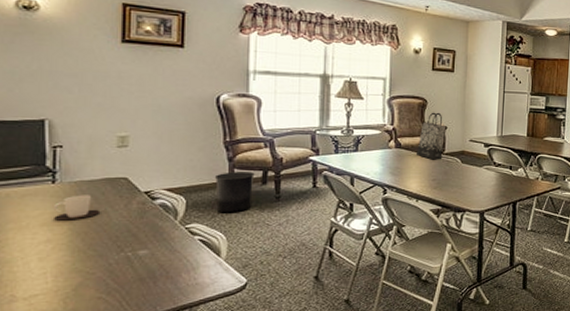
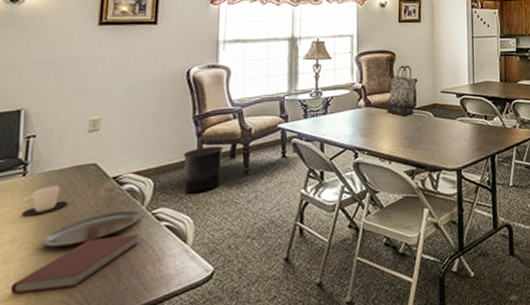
book: none [48,245,173,290] -> present [10,234,139,295]
plate: none [77,223,175,251] -> present [42,210,142,248]

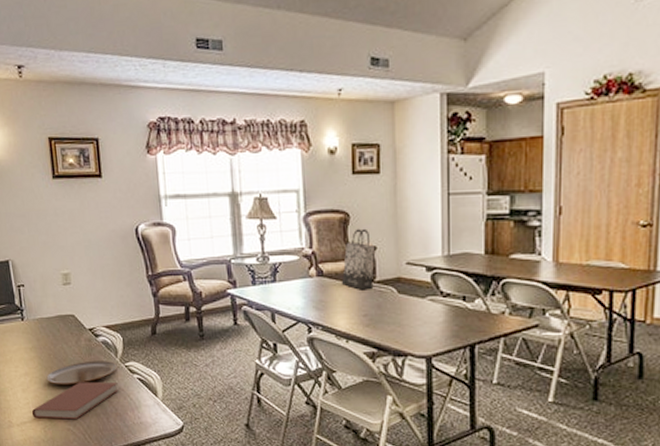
cup: present [22,185,69,217] -> none [26,331,59,356]
waste bin: present [183,146,223,196] -> none [144,308,178,353]

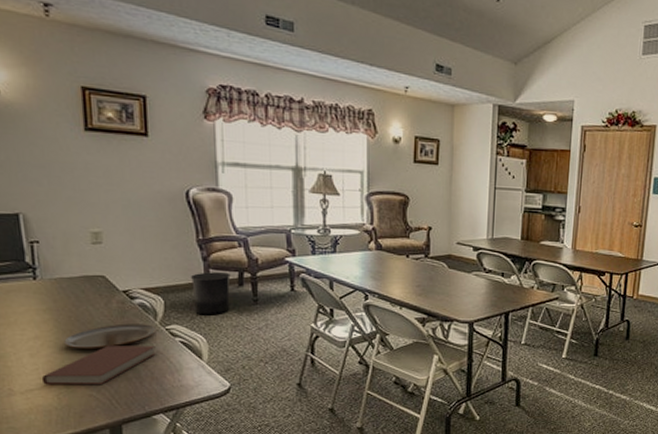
waste bin: none [144,308,178,353] -> present [191,272,231,317]
shopping bag: present [341,228,376,292] -> none [398,210,431,266]

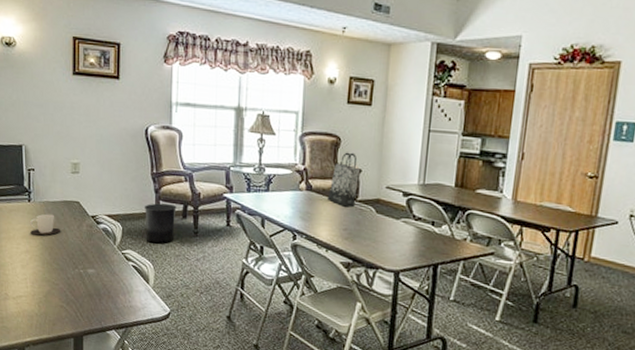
cup: none [38,292,83,318] -> present [30,213,61,236]
book: present [41,345,156,385] -> none [28,263,113,299]
plate: present [64,323,156,350] -> none [46,245,114,267]
shopping bag: none [398,210,431,266] -> present [327,152,361,208]

